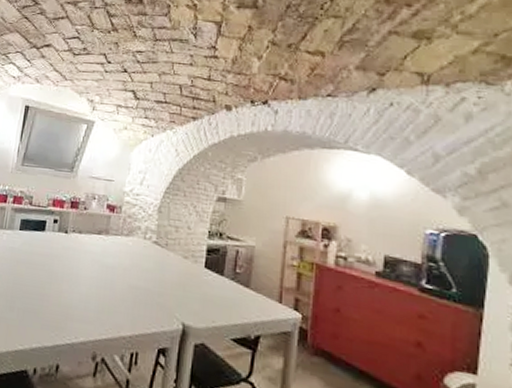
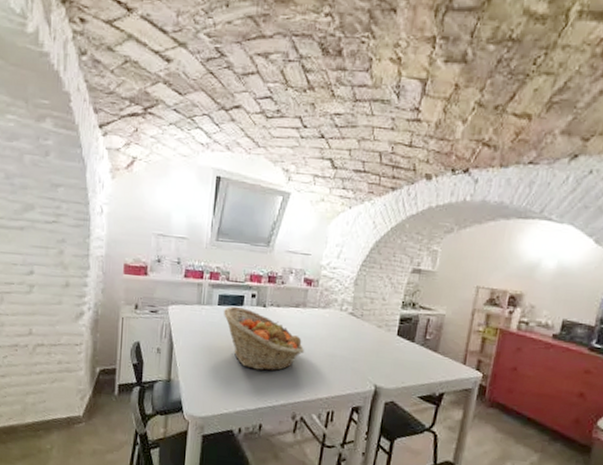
fruit basket: none [24,231,106,304] -> present [223,306,304,372]

